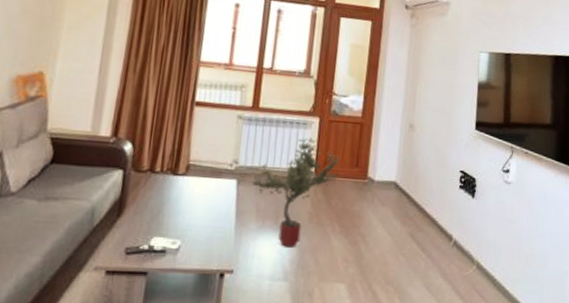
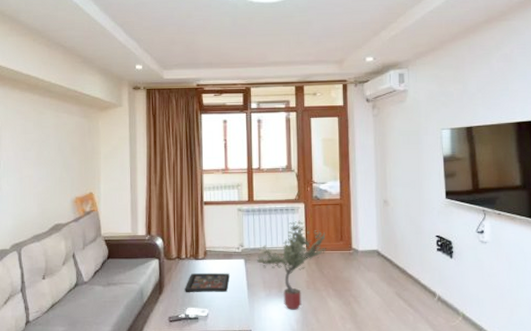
decorative tray: none [153,192,216,220] -> present [185,273,230,292]

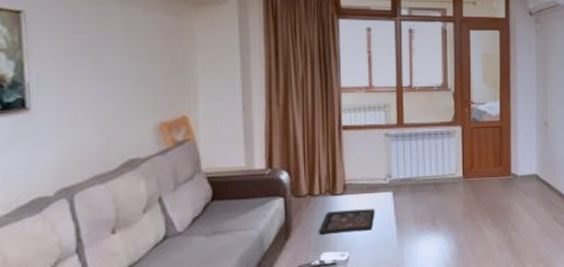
potted tree: present [256,220,326,310] -> none [406,145,484,244]

